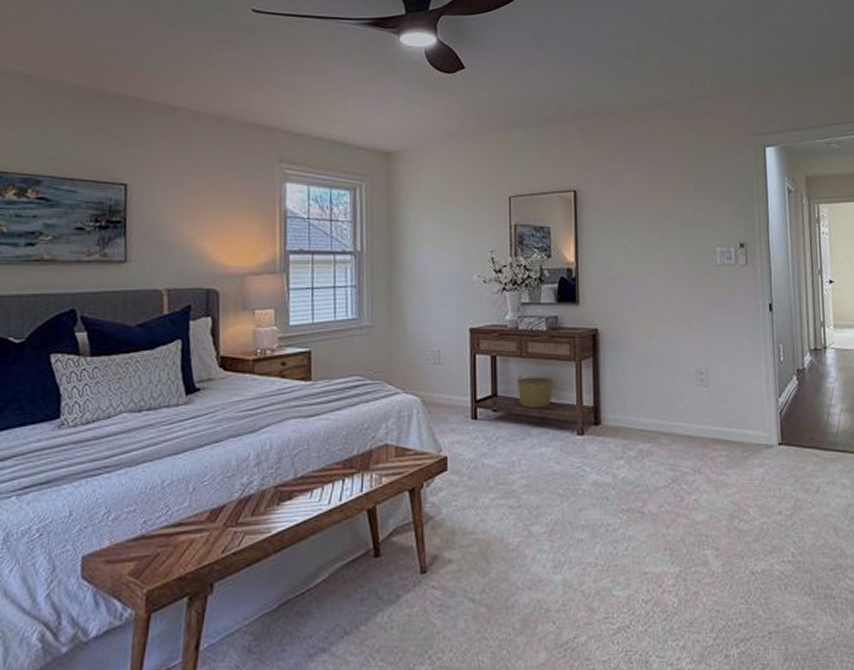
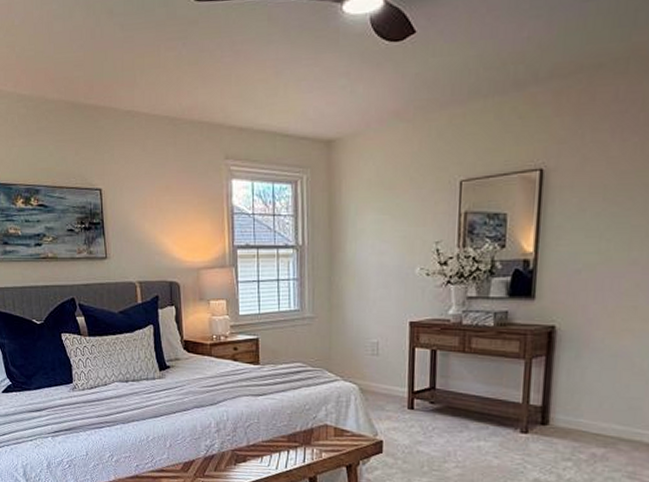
basket: present [517,375,552,408] -> none [457,370,497,404]

